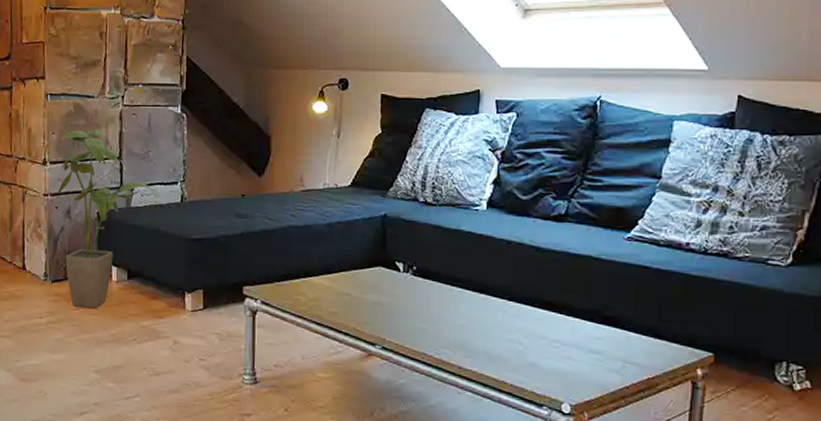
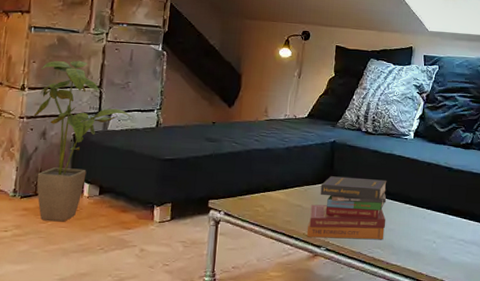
books: none [359,258,456,338] -> present [307,176,387,240]

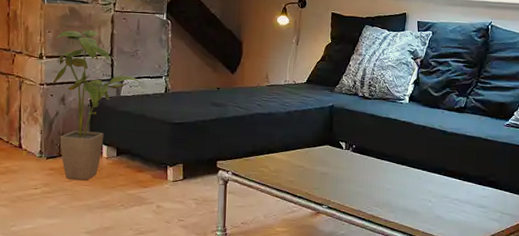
books: present [307,176,387,240] -> none [310,139,384,199]

